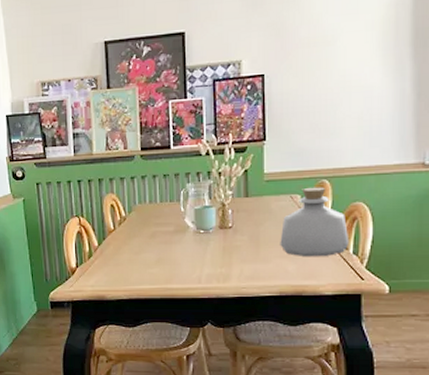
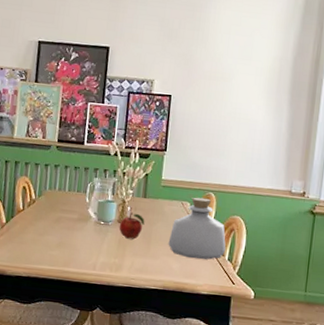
fruit: none [221,215,250,245] -> present [119,212,145,239]

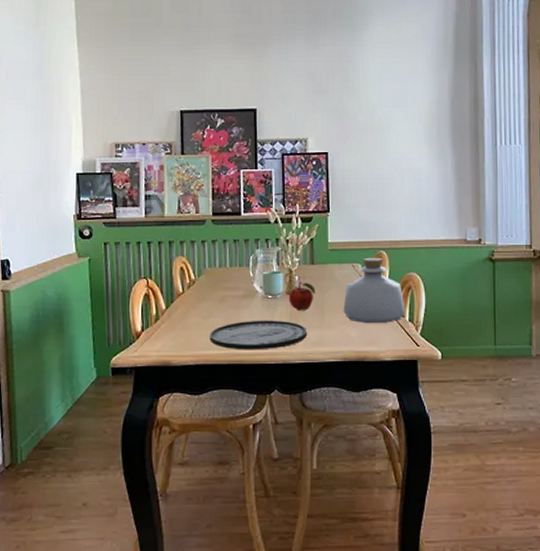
plate: none [42,242,133,271] -> present [209,320,308,350]

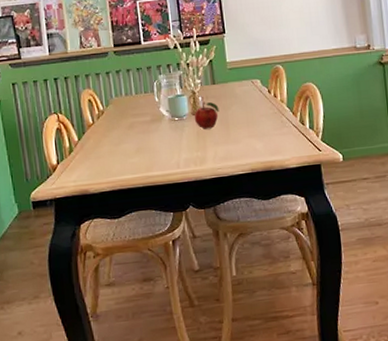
plate: present [209,320,308,350] -> none [122,140,216,172]
bottle: present [343,257,406,323] -> none [246,71,305,135]

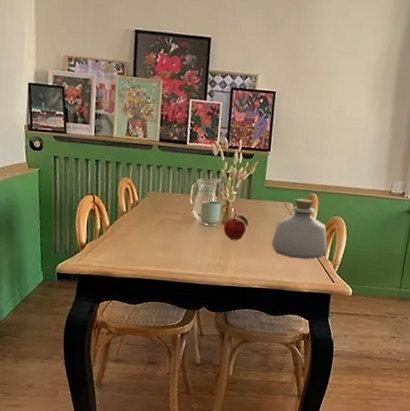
bottle: none [246,71,305,135] -> present [271,198,327,259]

